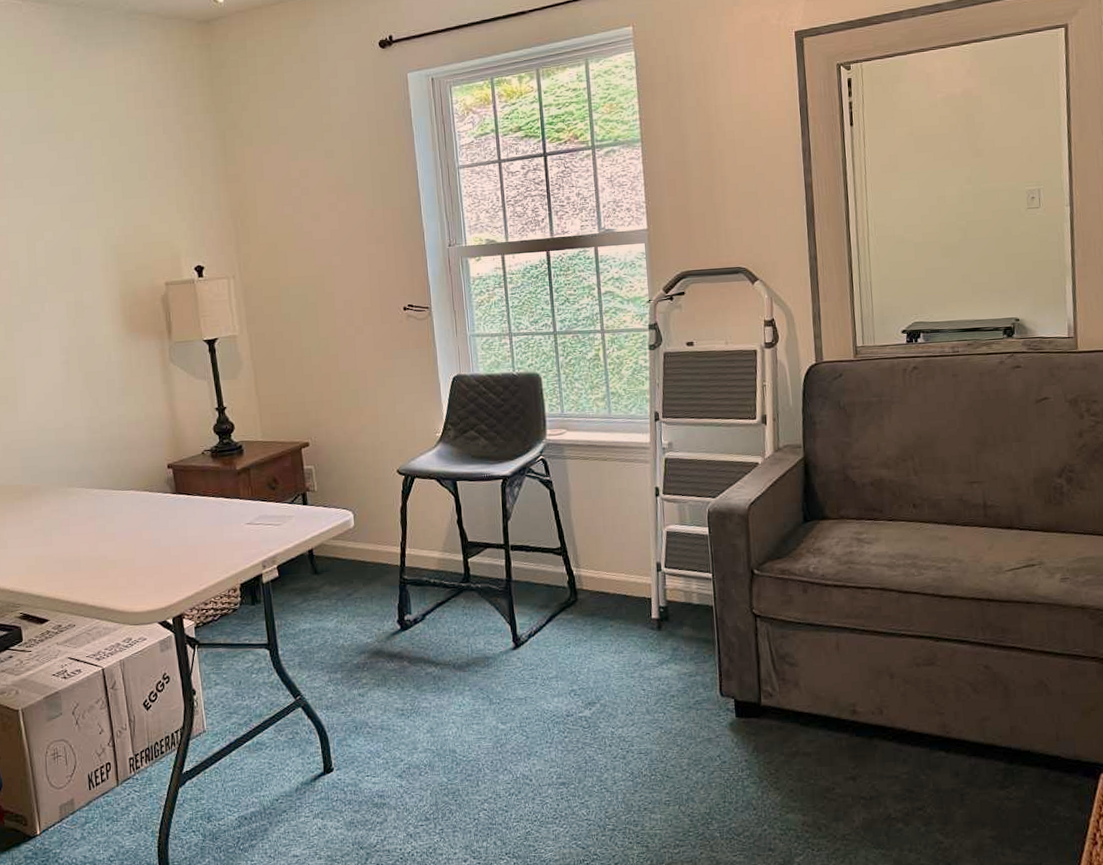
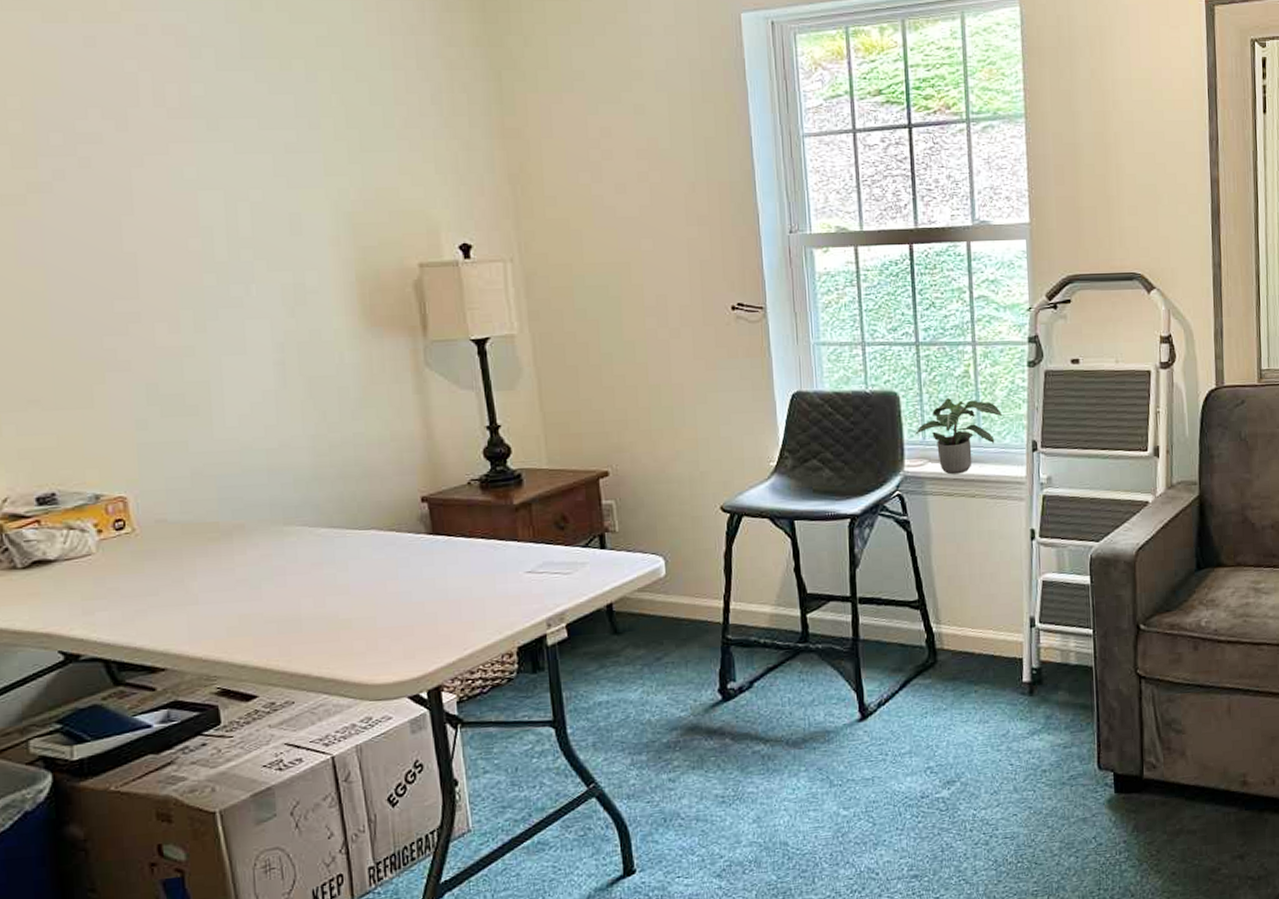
potted plant: none [555,377,628,442] -> present [915,397,1002,475]

